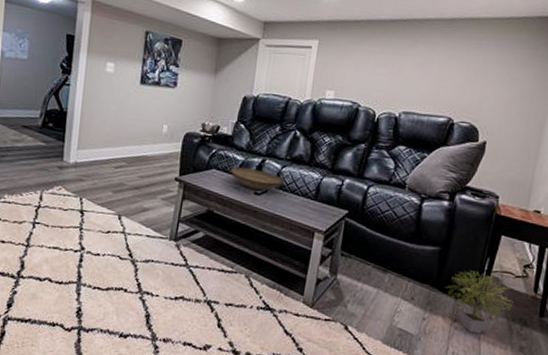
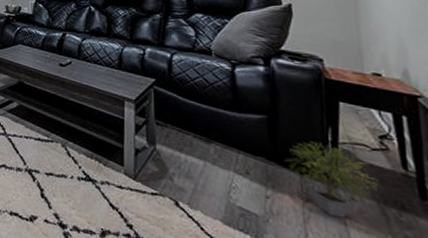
decorative bowl: present [231,167,285,192] -> none [35,42,87,63]

